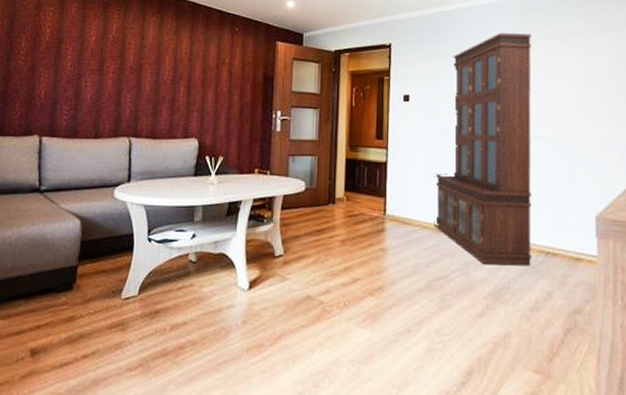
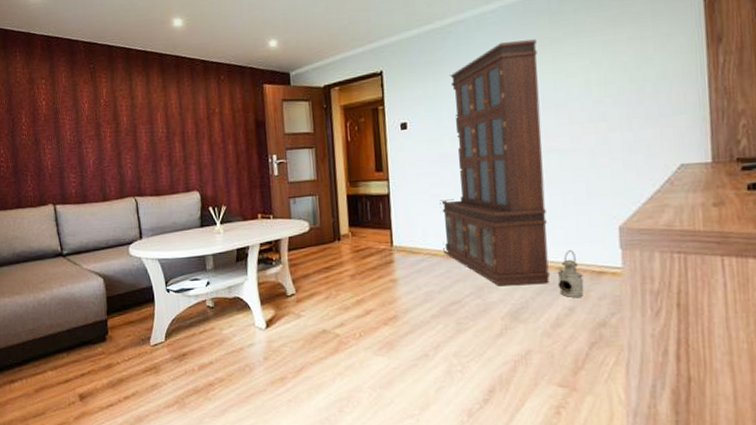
lantern: none [538,235,562,282] -> present [557,250,584,297]

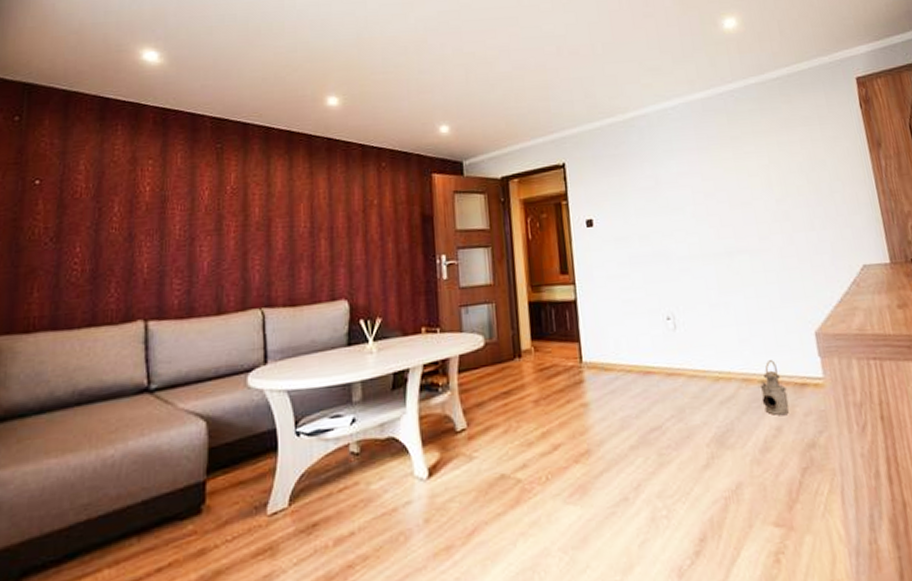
bookcase: present [439,39,551,286] -> none [631,137,754,406]

